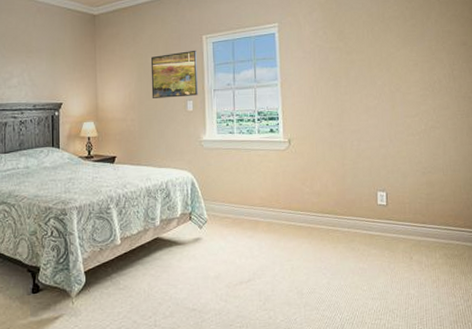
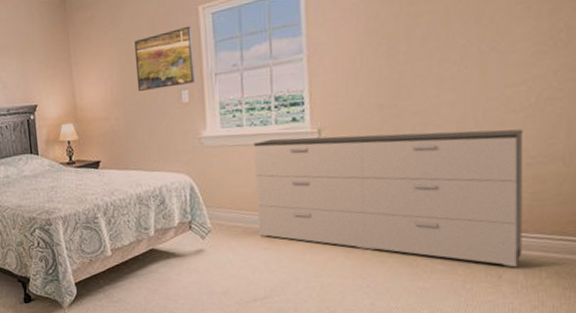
dresser: none [241,145,424,251] -> present [253,129,524,268]

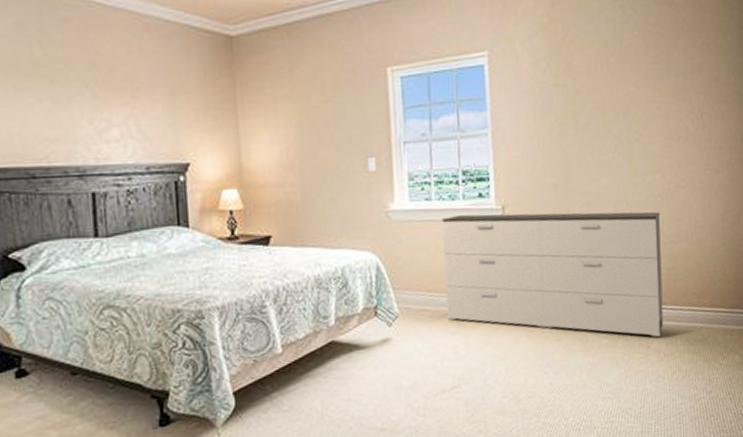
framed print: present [133,25,195,91] -> none [315,87,382,155]

